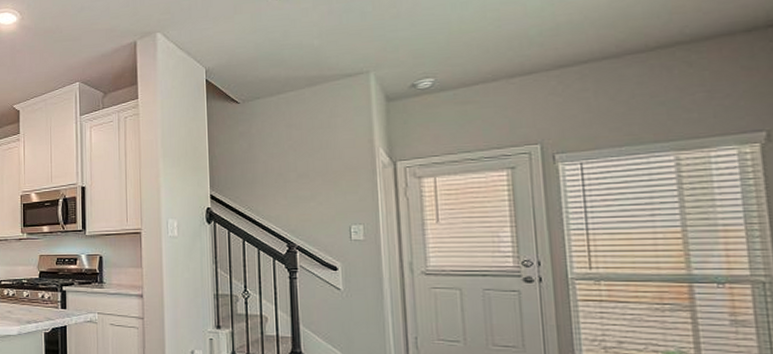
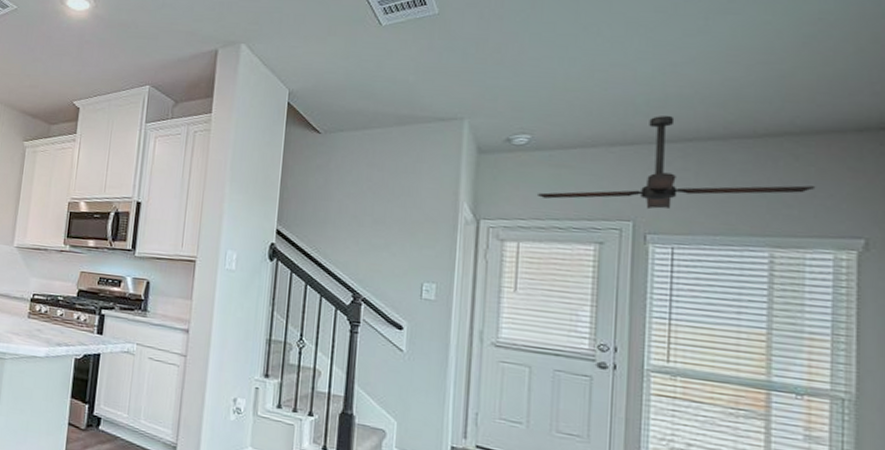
ceiling fan: none [446,43,713,134] -> present [536,116,816,210]

